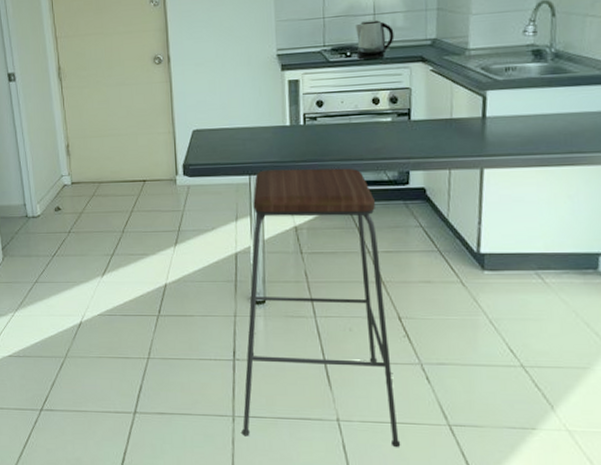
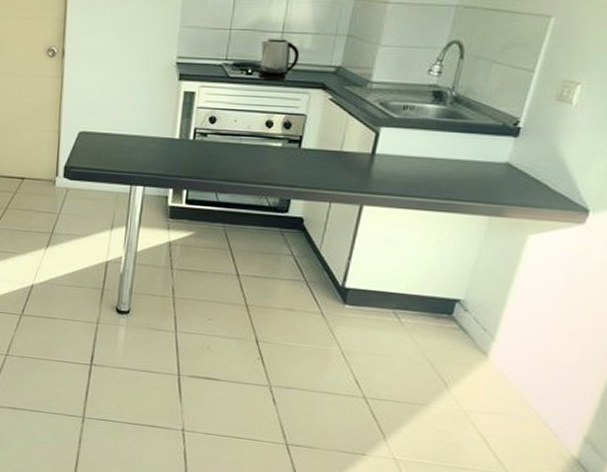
bar stool: present [242,168,401,448] -> none [89,181,253,461]

